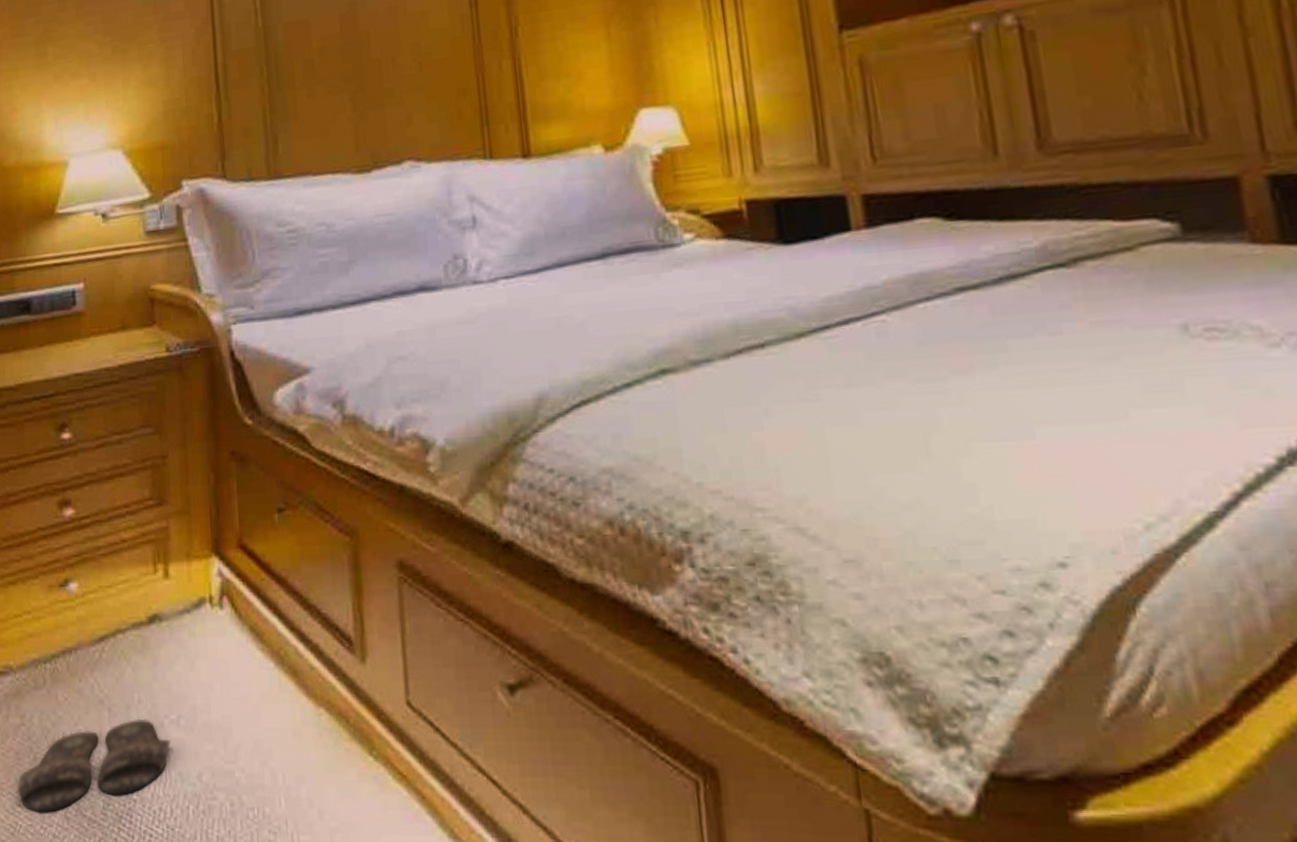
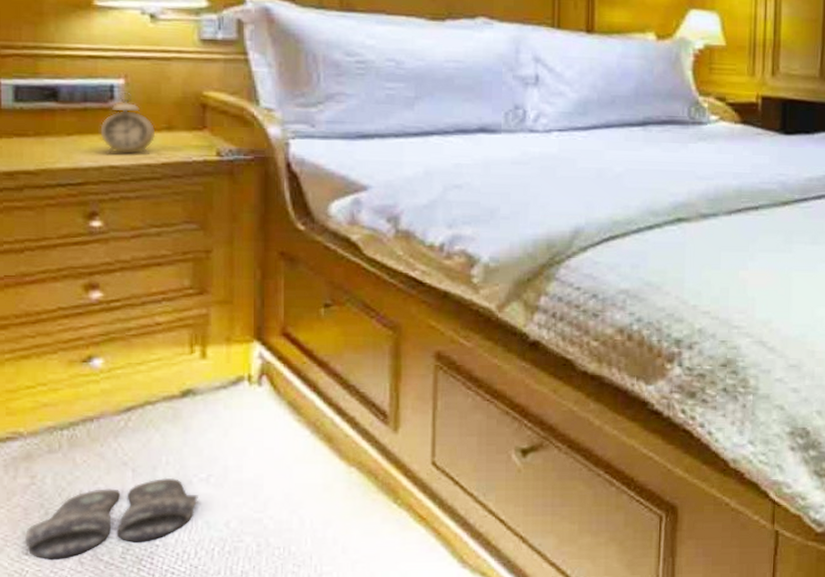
alarm clock: none [65,295,113,363] -> present [100,91,156,156]

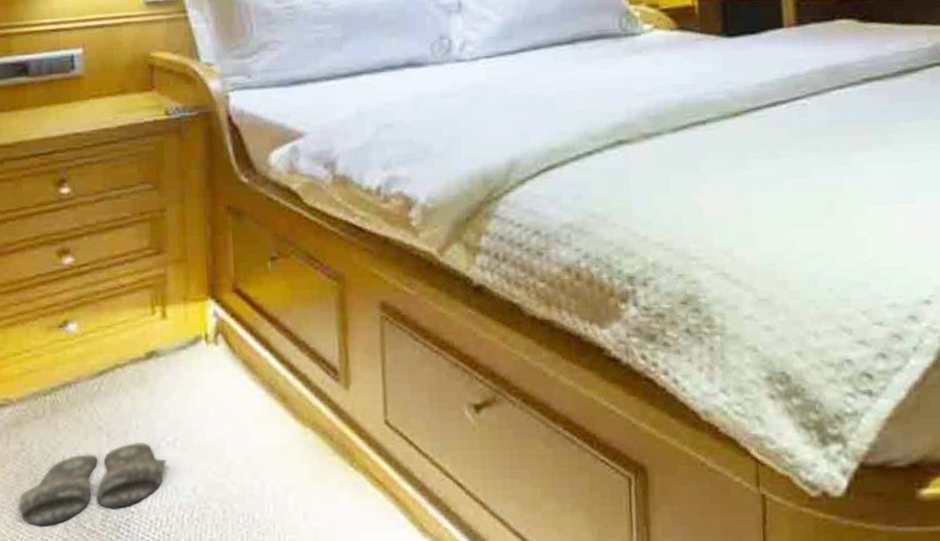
alarm clock: present [100,91,156,156] -> none [64,60,112,123]

